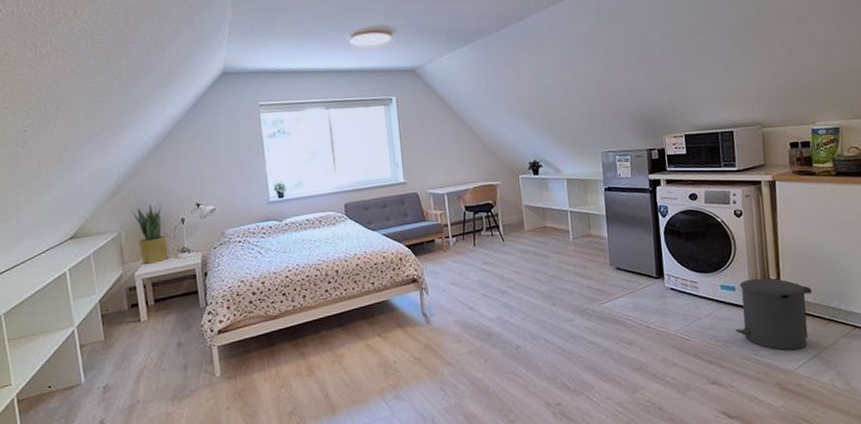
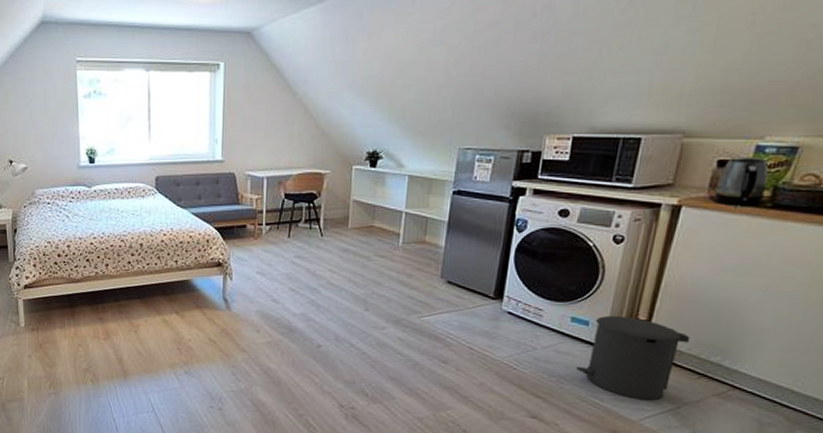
kettle: none [794,137,829,177] -> present [713,156,769,207]

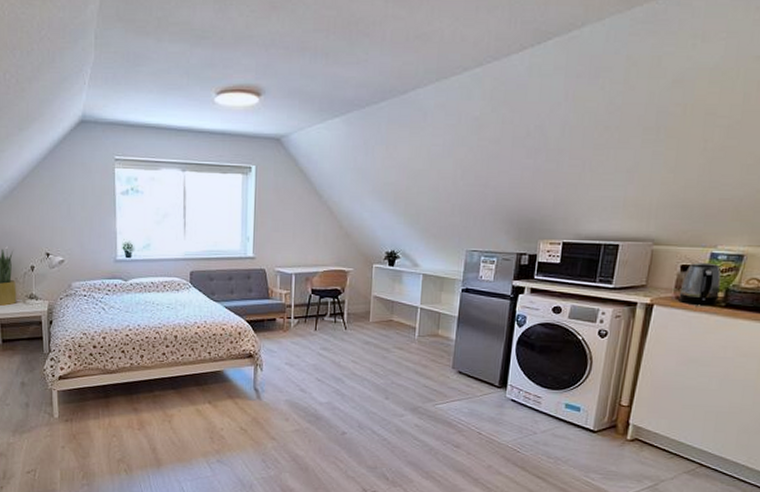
trash can: present [576,315,691,401] -> none [571,402,665,479]

